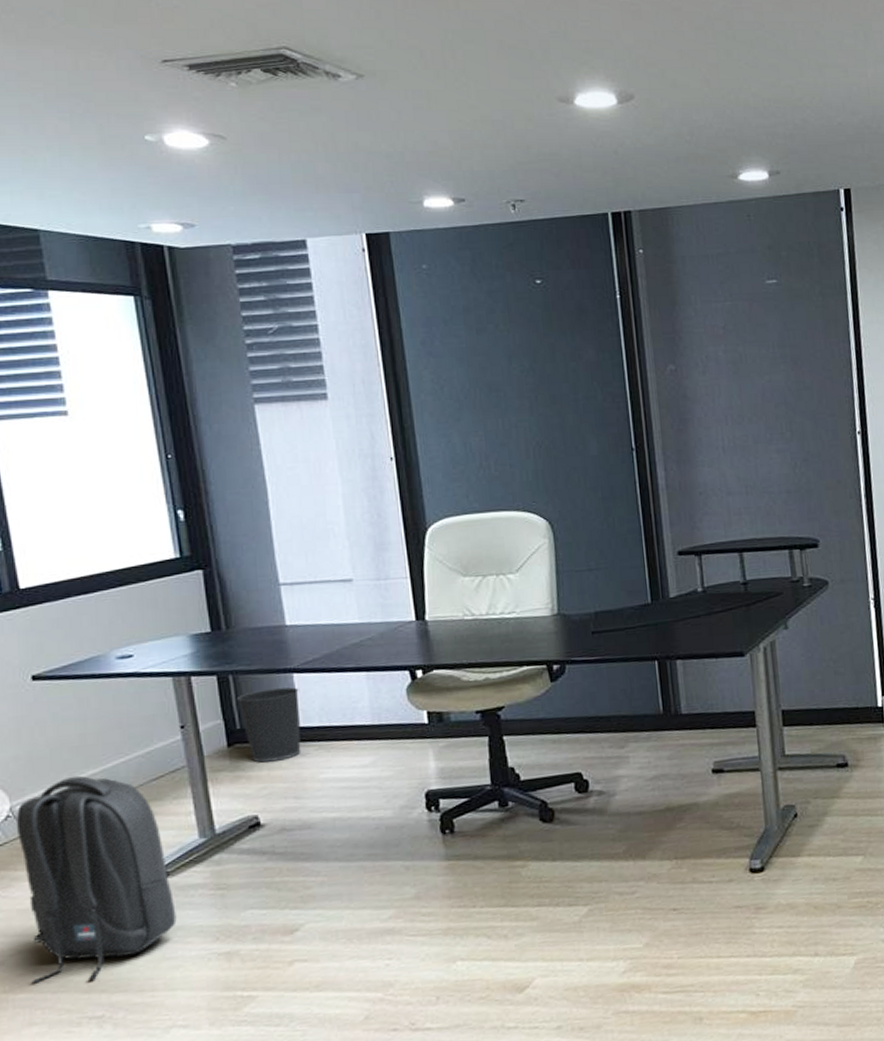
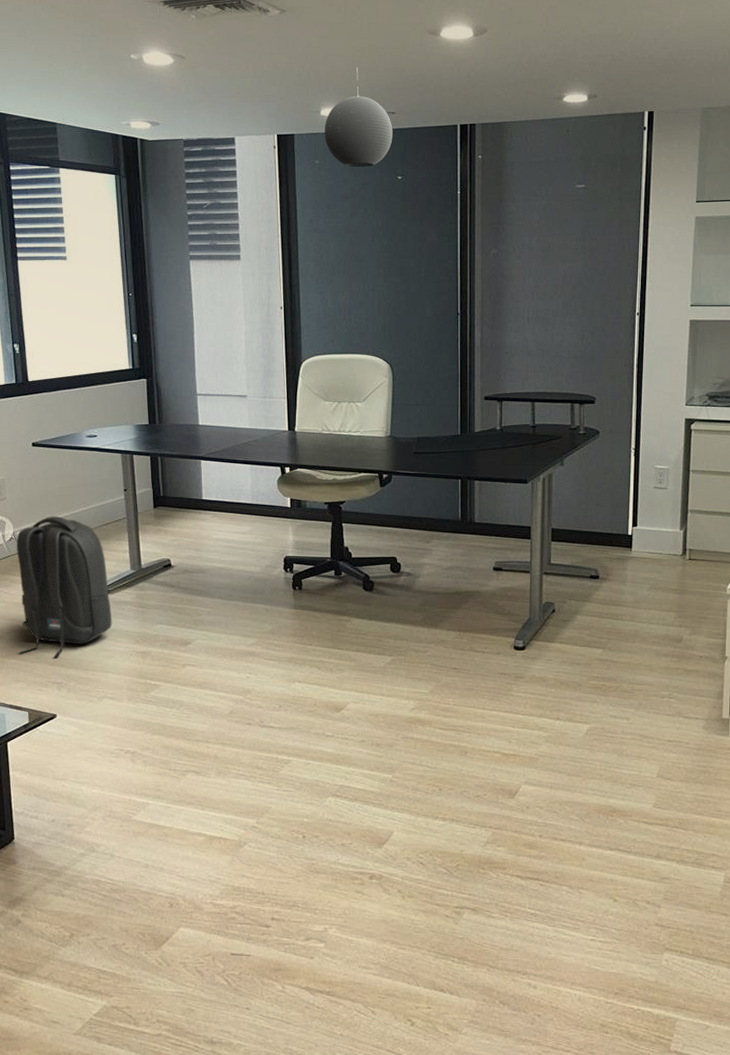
wastebasket: present [237,687,301,763] -> none [162,469,204,522]
pendant light: none [430,144,525,272] -> present [324,66,393,168]

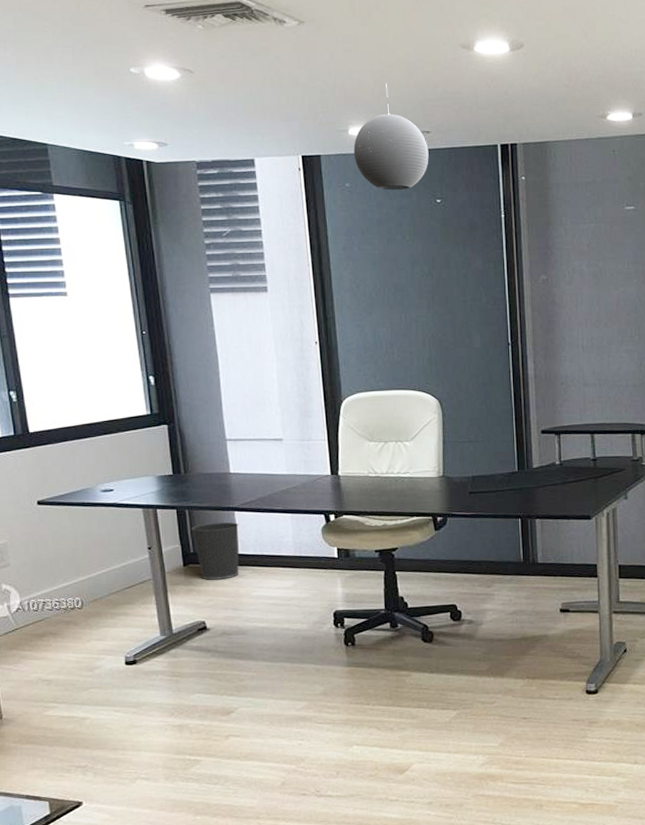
backpack: present [16,516,112,657] -> none [24,581,142,739]
wastebasket: none [162,469,204,522] -> present [191,521,239,580]

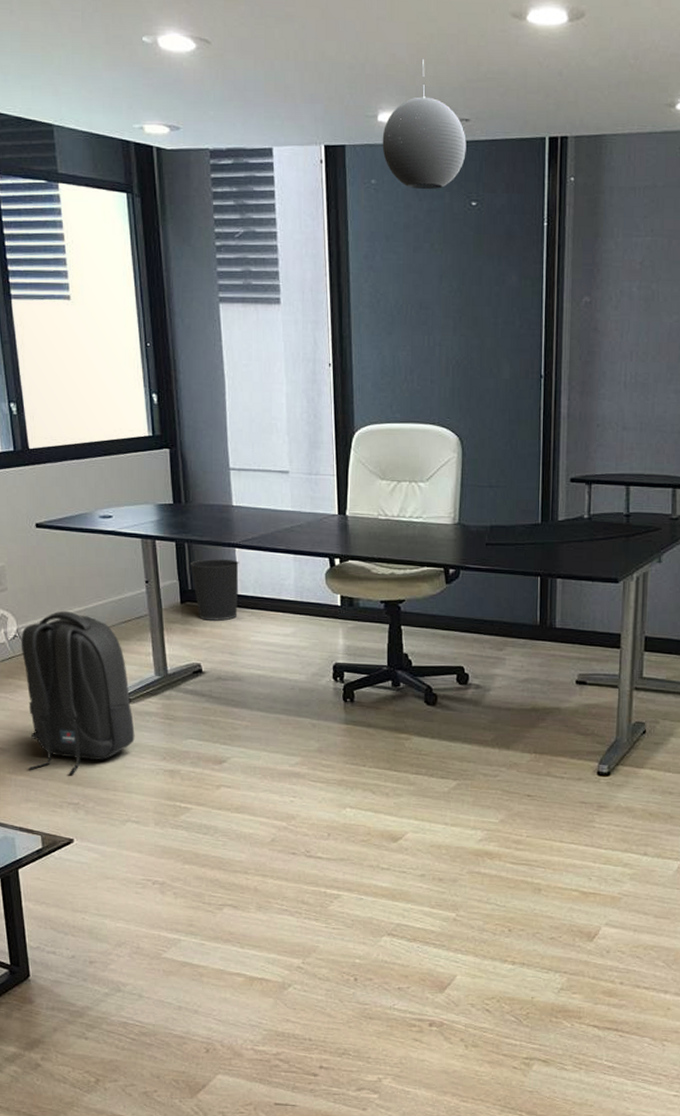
backpack: none [24,581,142,739] -> present [20,610,135,775]

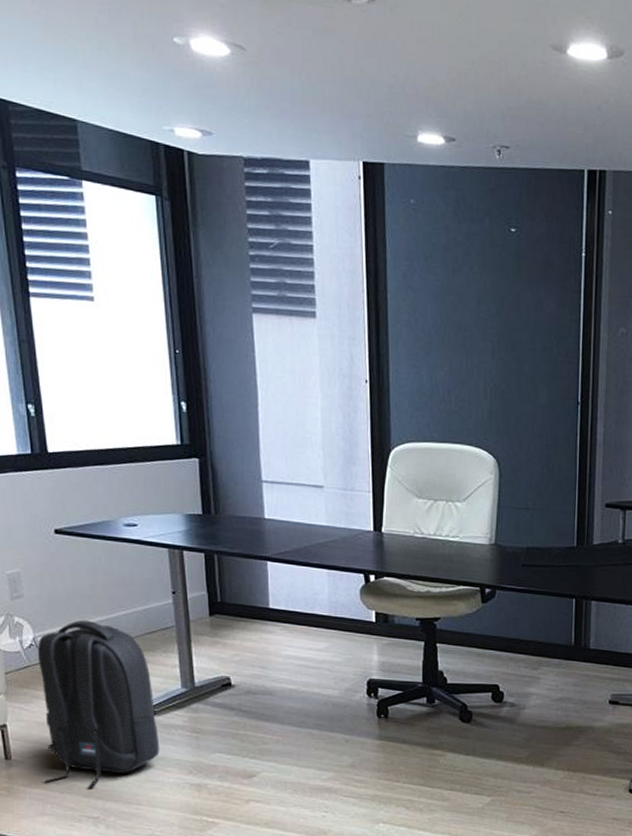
wastebasket: present [190,558,239,621] -> none [220,571,271,634]
pendant light: present [382,58,466,190] -> none [421,83,506,213]

